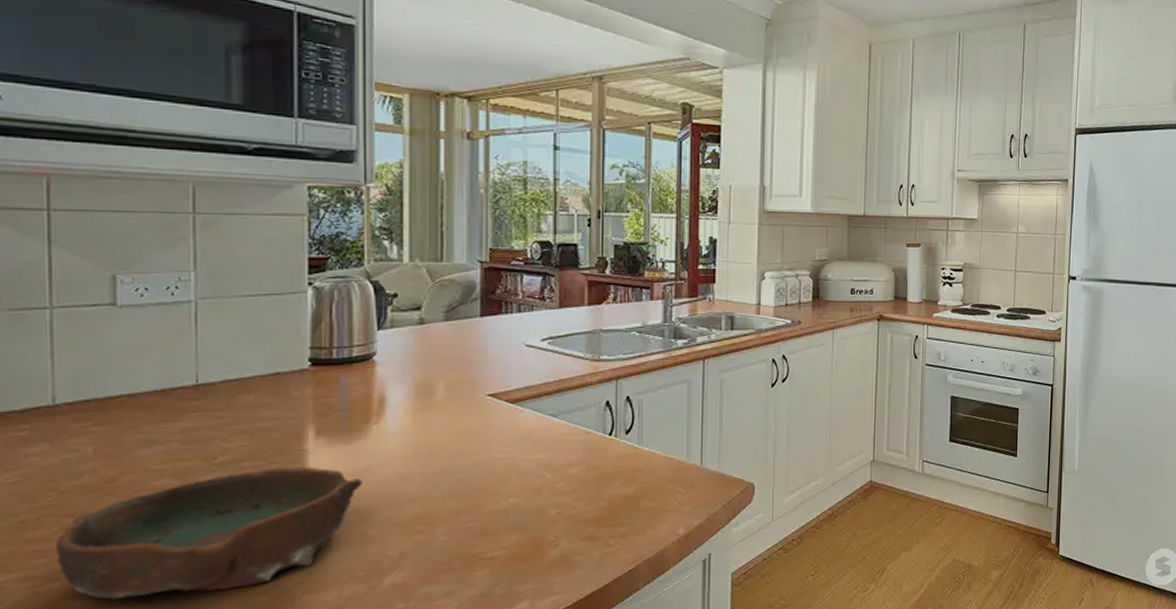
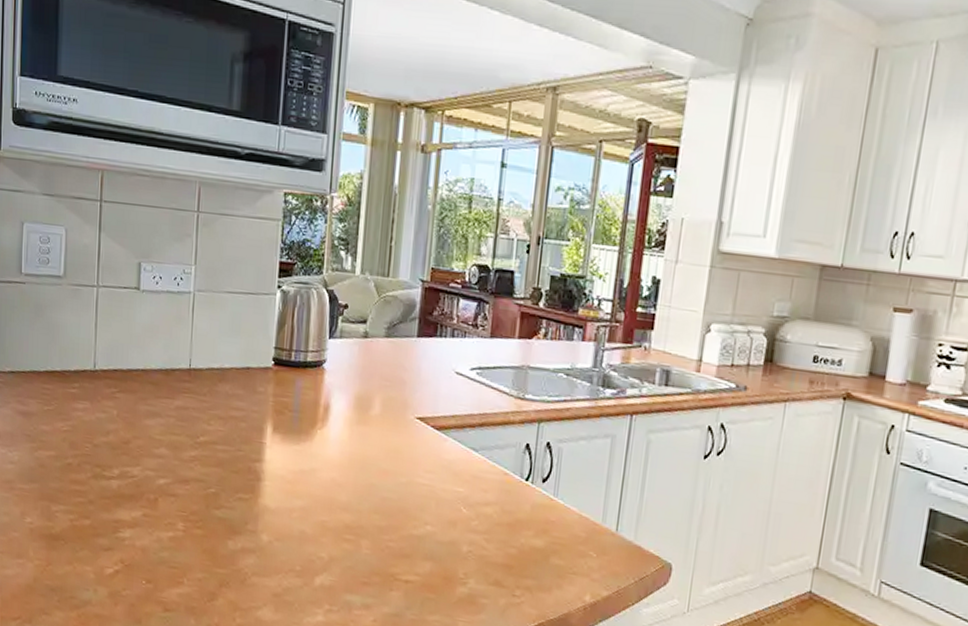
bowl: present [56,467,362,599] -> none [89,453,306,558]

